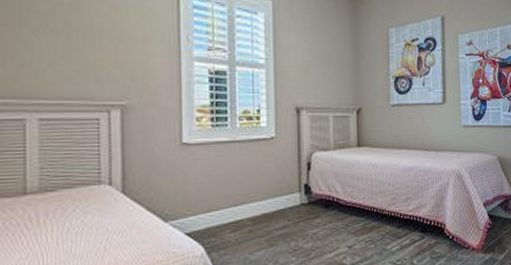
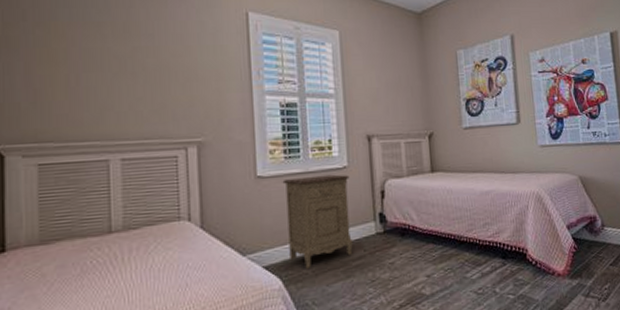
nightstand: none [208,144,277,237] -> present [282,174,353,269]

